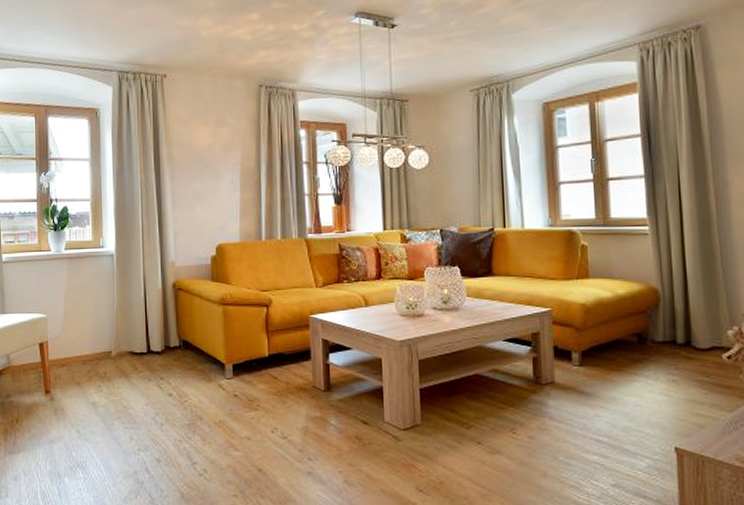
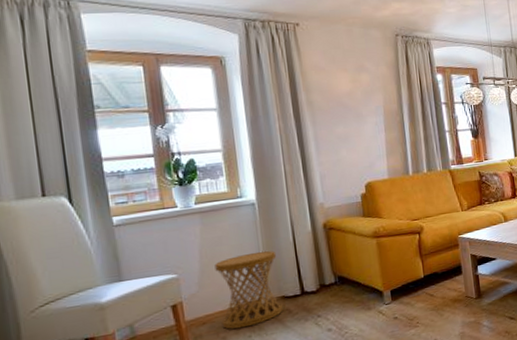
side table: none [76,303,130,376] -> present [215,250,283,330]

